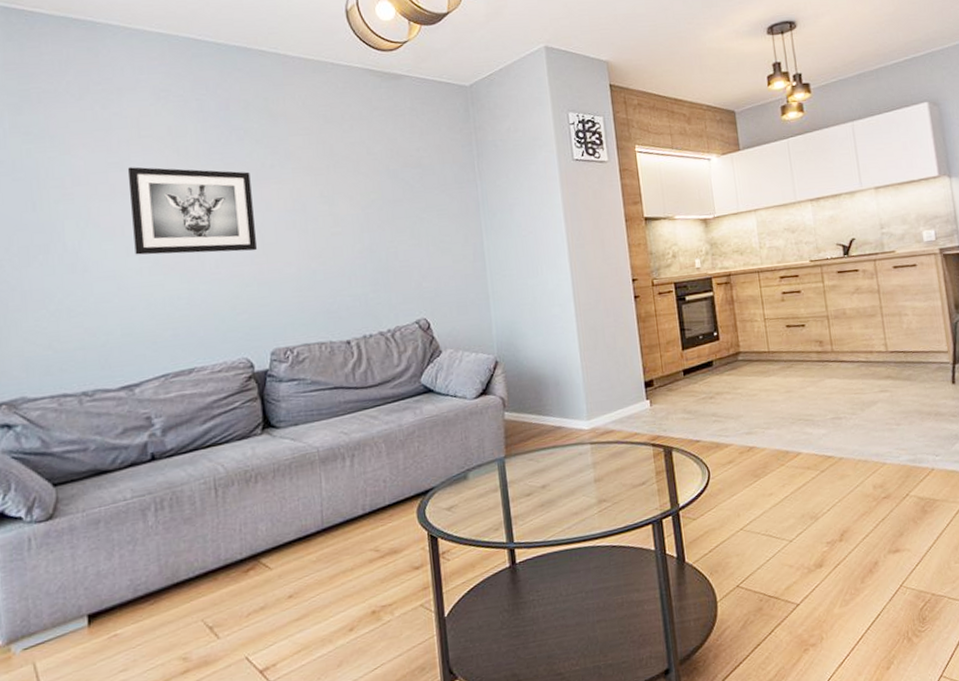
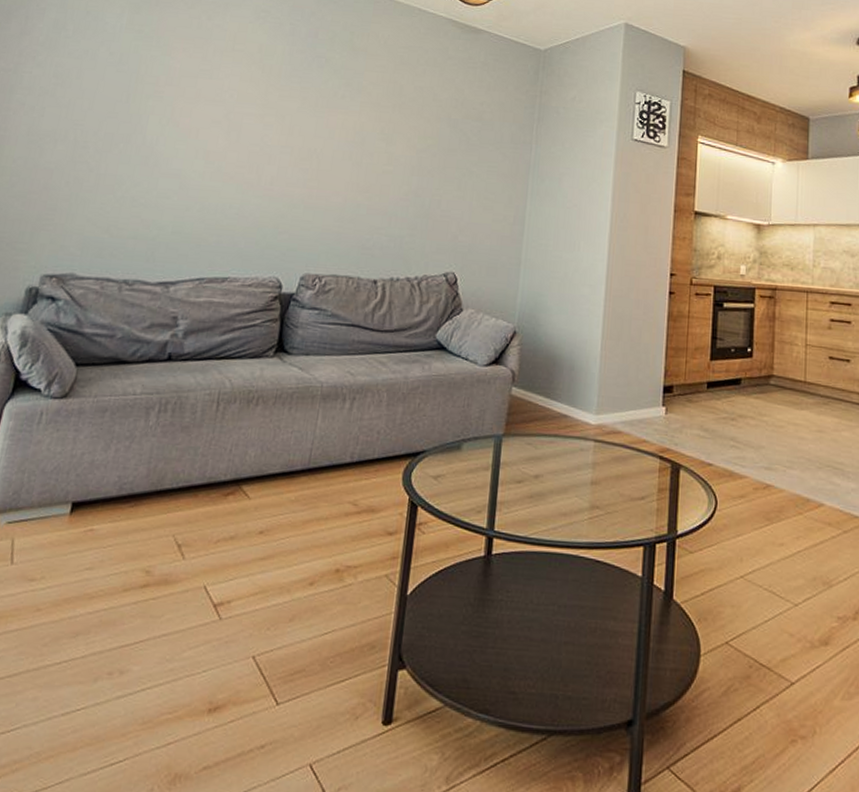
wall art: present [127,167,257,255] -> none [202,76,322,175]

